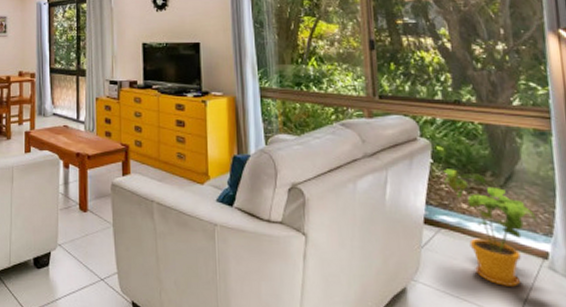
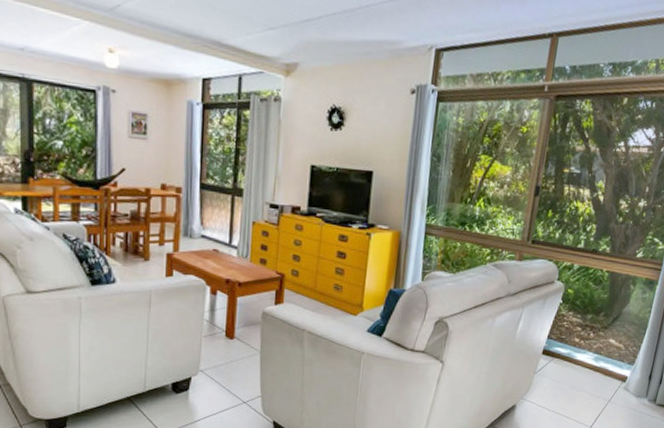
house plant: present [443,169,537,287] -> none [566,309,627,403]

